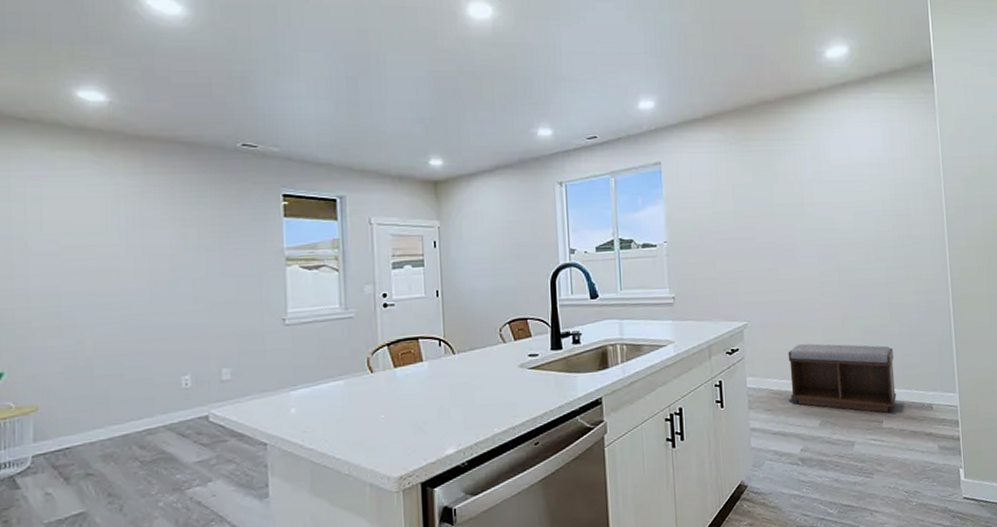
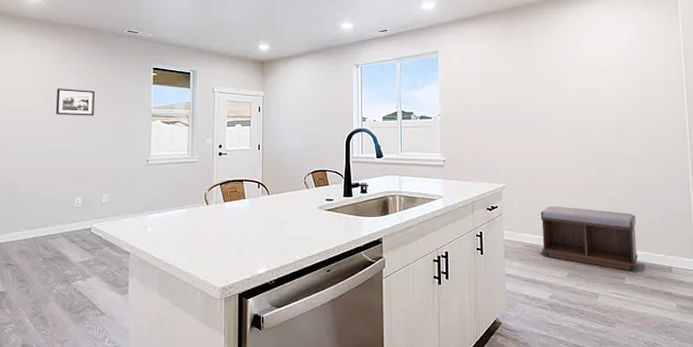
picture frame: none [142,226,200,265] -> present [56,88,95,116]

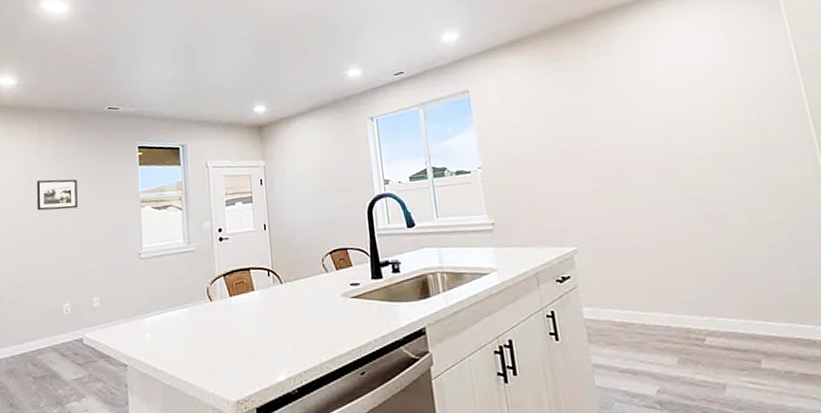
bench: present [540,206,639,271] -> none [628,269,776,351]

